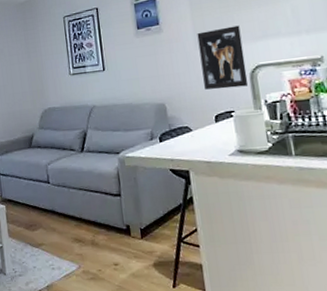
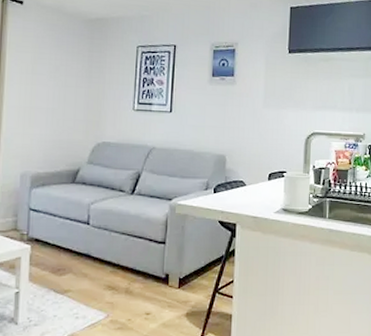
wall art: present [197,25,249,90] -> none [265,92,305,150]

